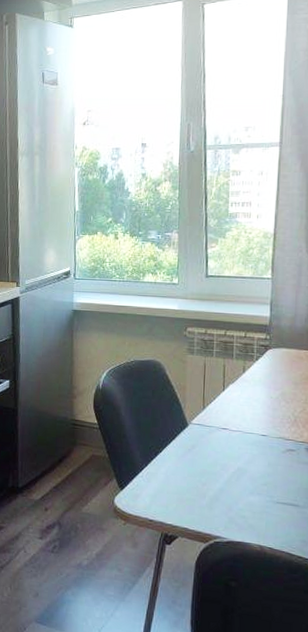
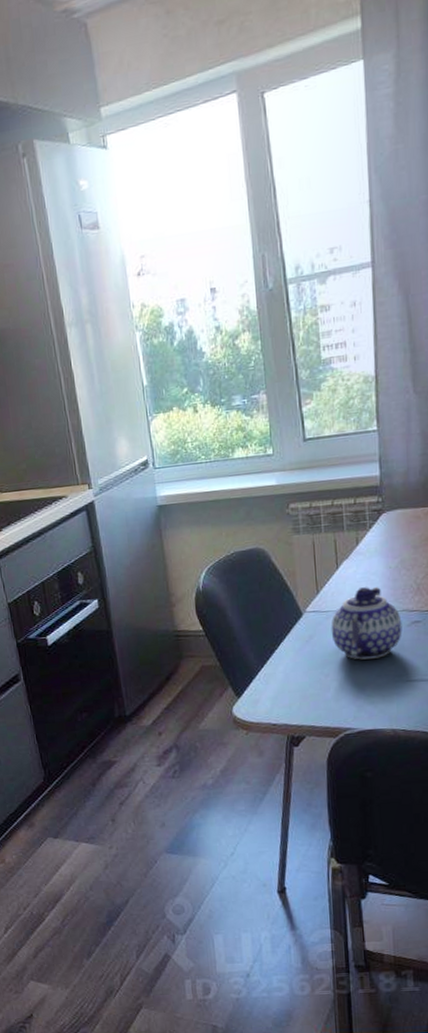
teapot: none [212,410,278,477] -> present [331,586,402,660]

